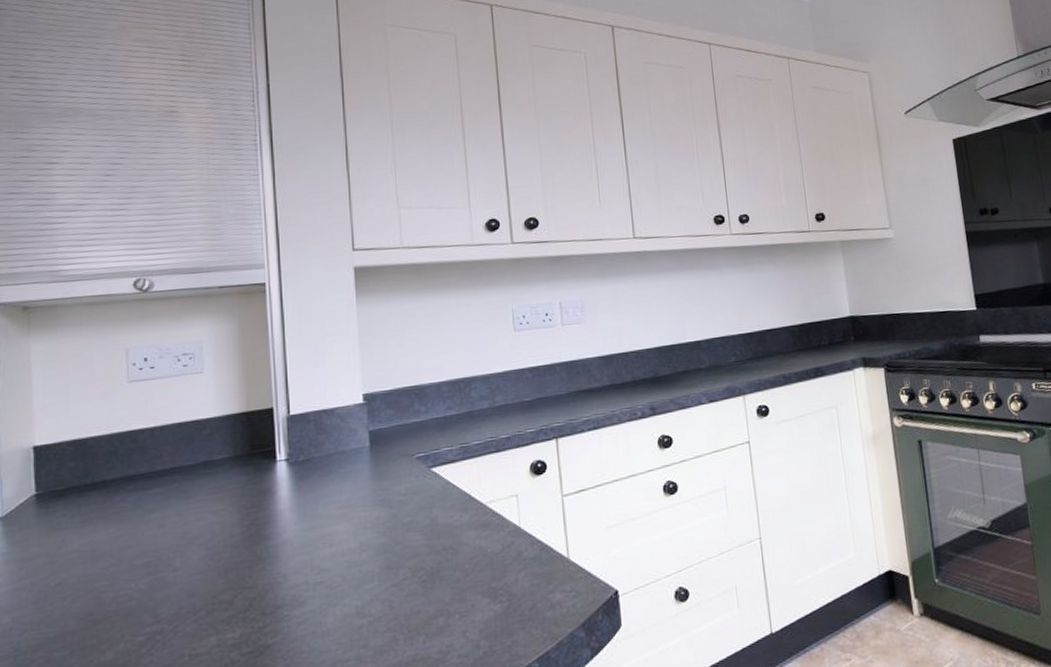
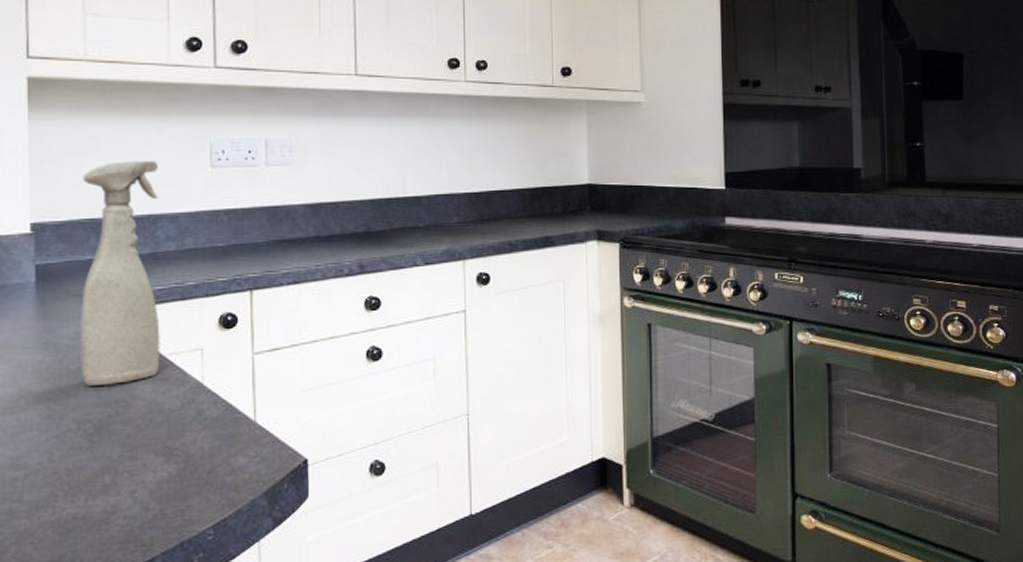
spray bottle: none [404,330,481,537] -> present [80,161,160,386]

